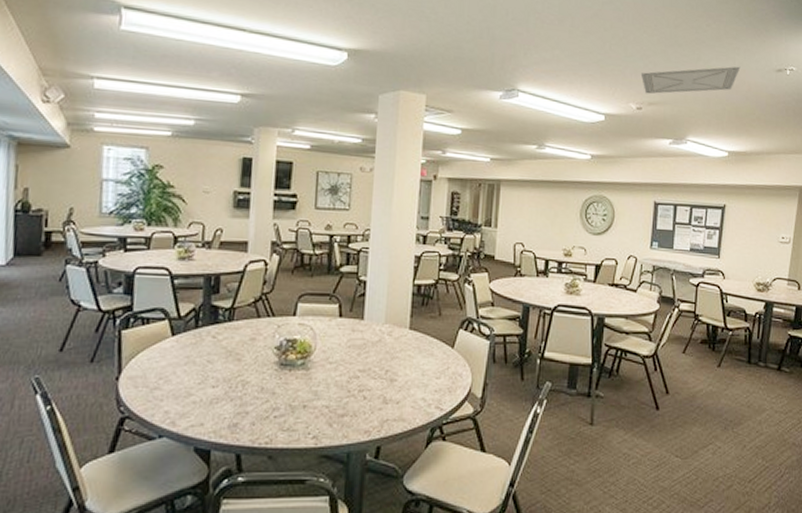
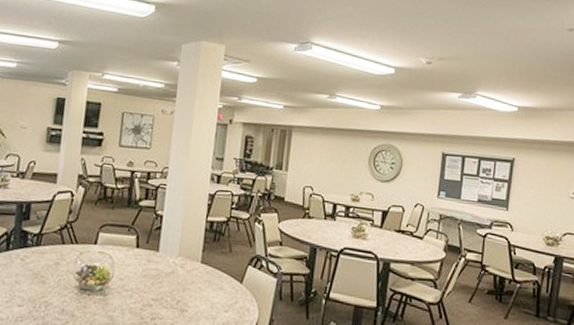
ceiling vent: present [640,66,741,94] -> none [431,25,532,50]

